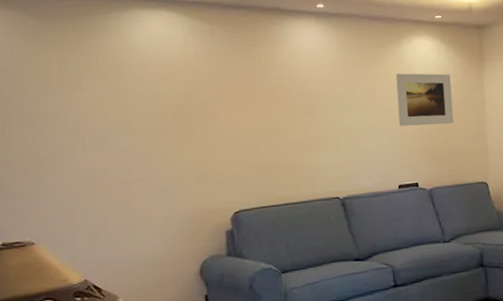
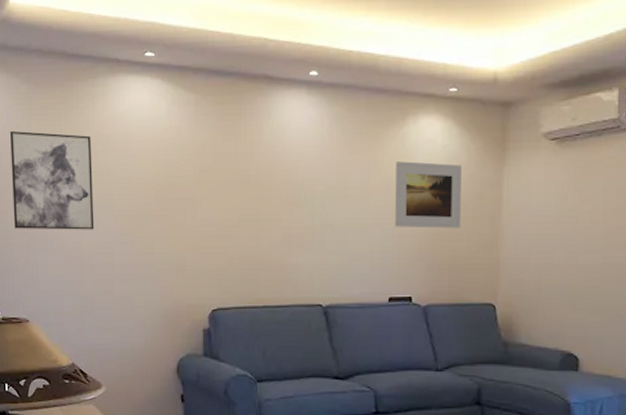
wall art: none [14,62,109,155] -> present [9,130,94,230]

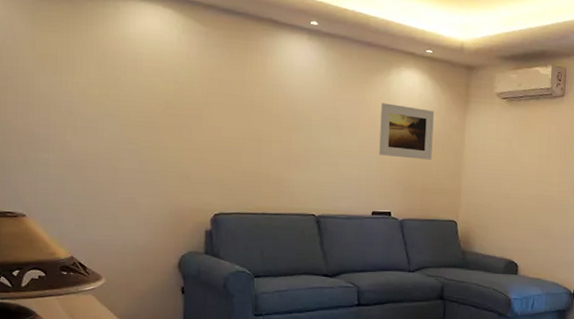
wall art: present [9,130,94,230] -> none [11,36,100,136]

